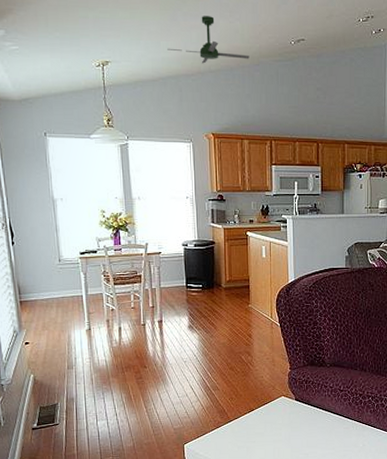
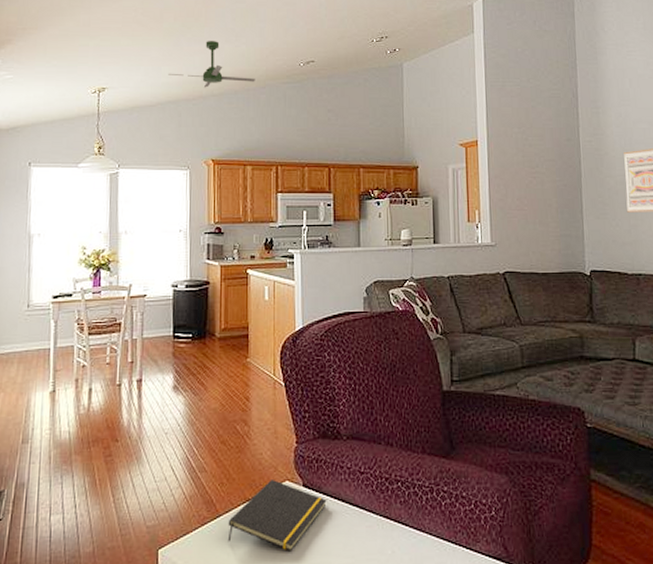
notepad: none [237,396,314,445] -> present [227,480,327,552]

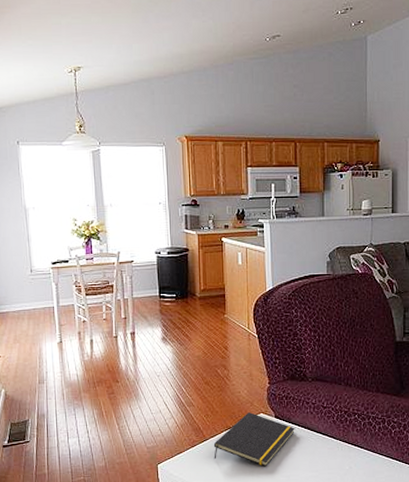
ceiling fan: present [168,41,255,88] -> none [139,16,223,65]

